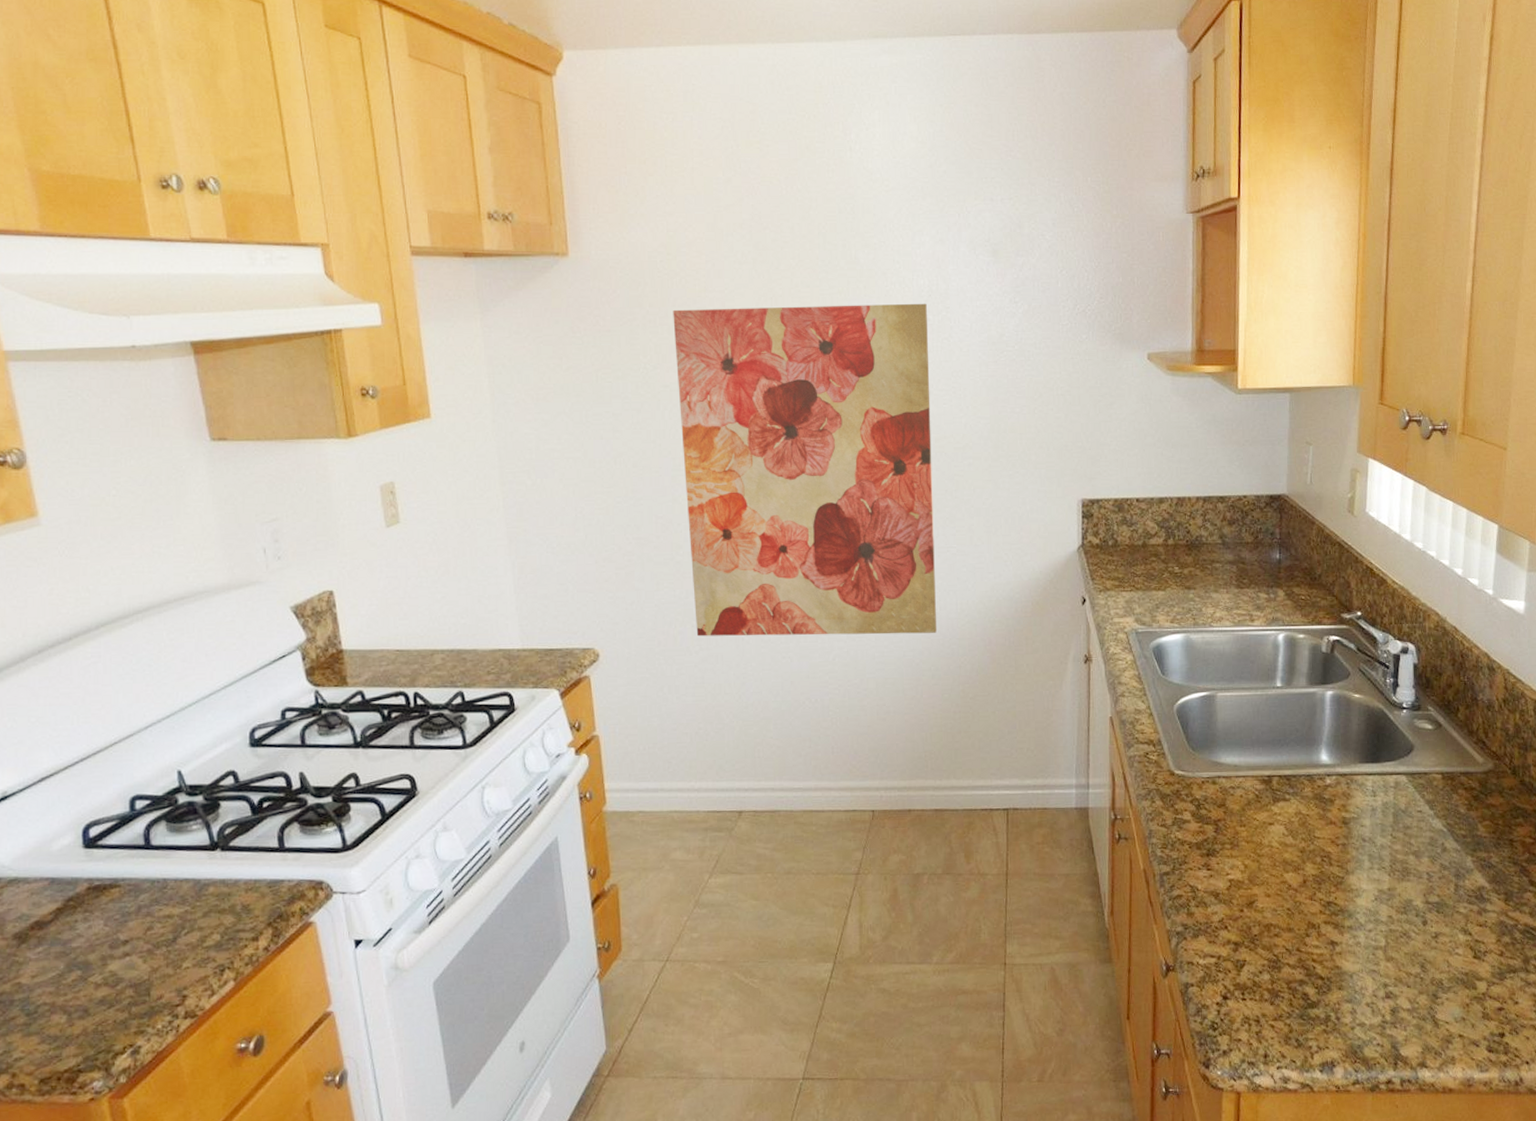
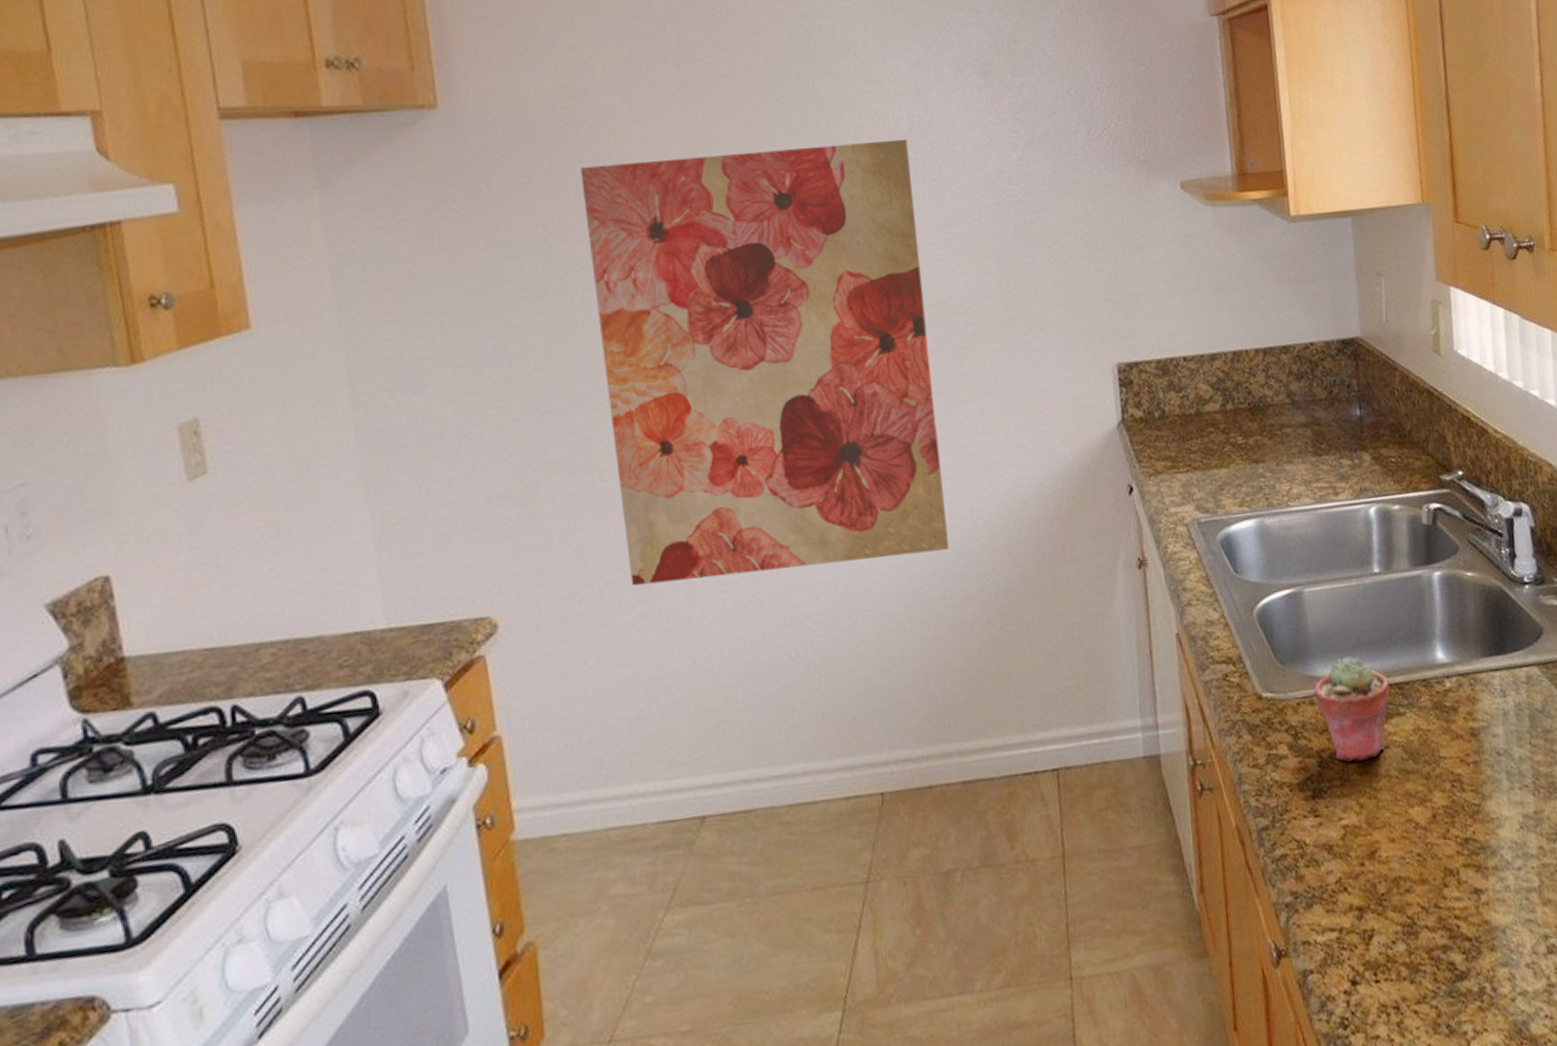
potted succulent: none [1217,750,1280,832] -> present [1314,656,1391,762]

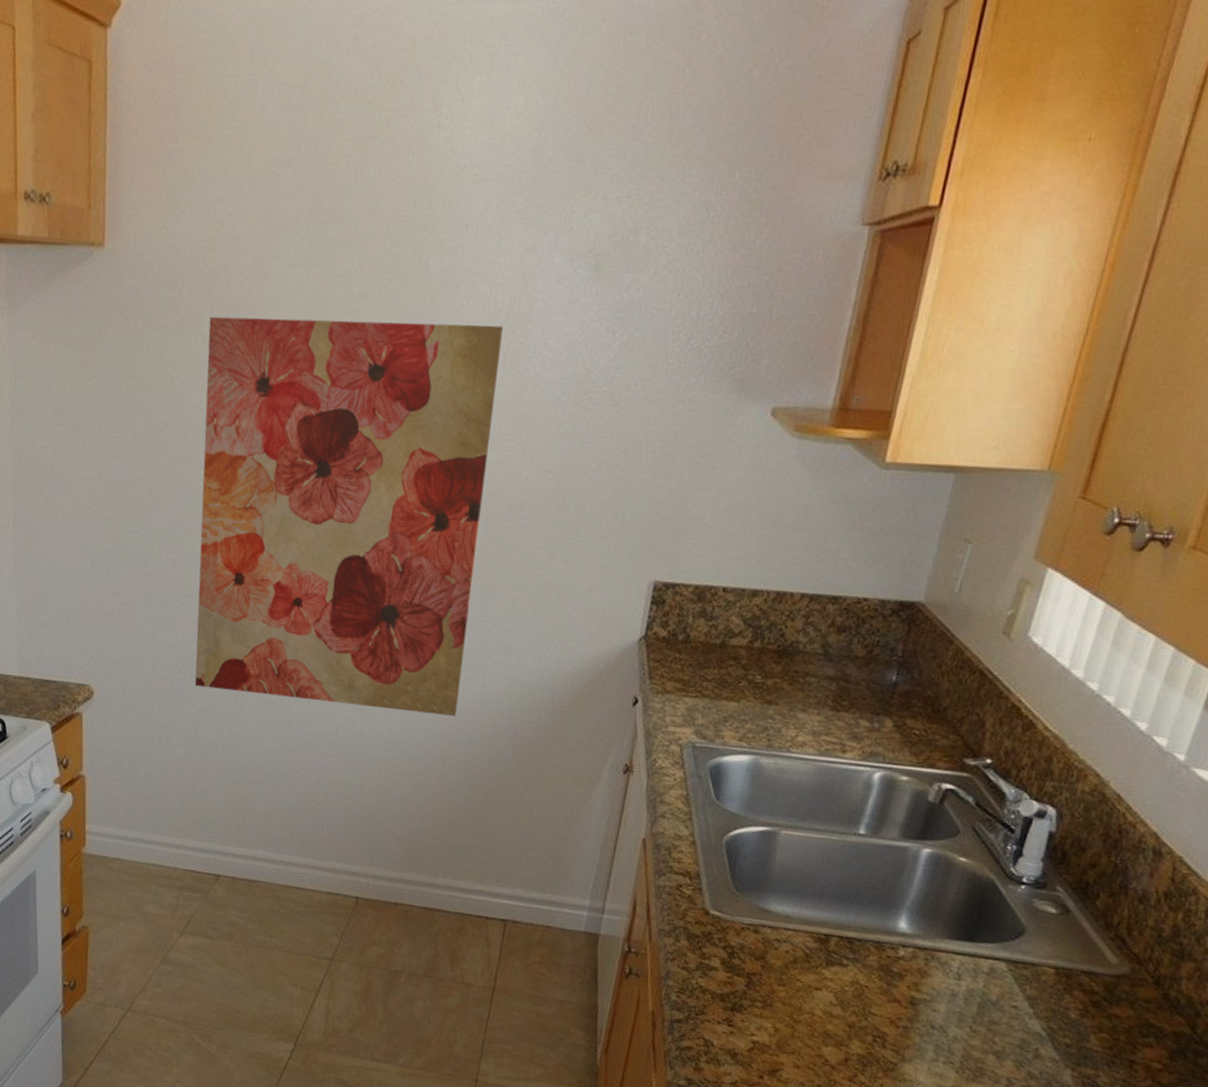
potted succulent: present [1314,656,1391,762] -> none [760,900,841,994]

